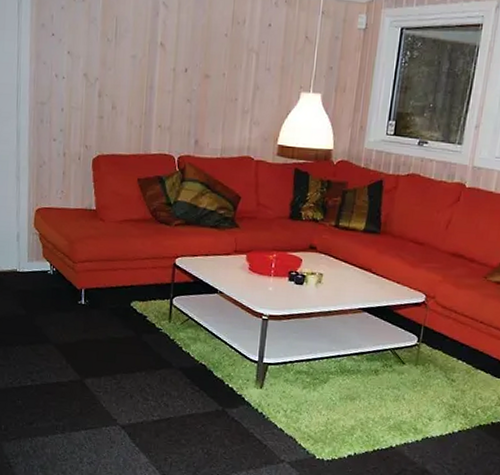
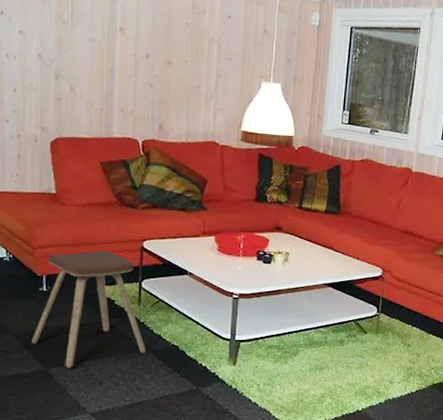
music stool: none [70,266,175,381] -> present [31,250,146,369]

